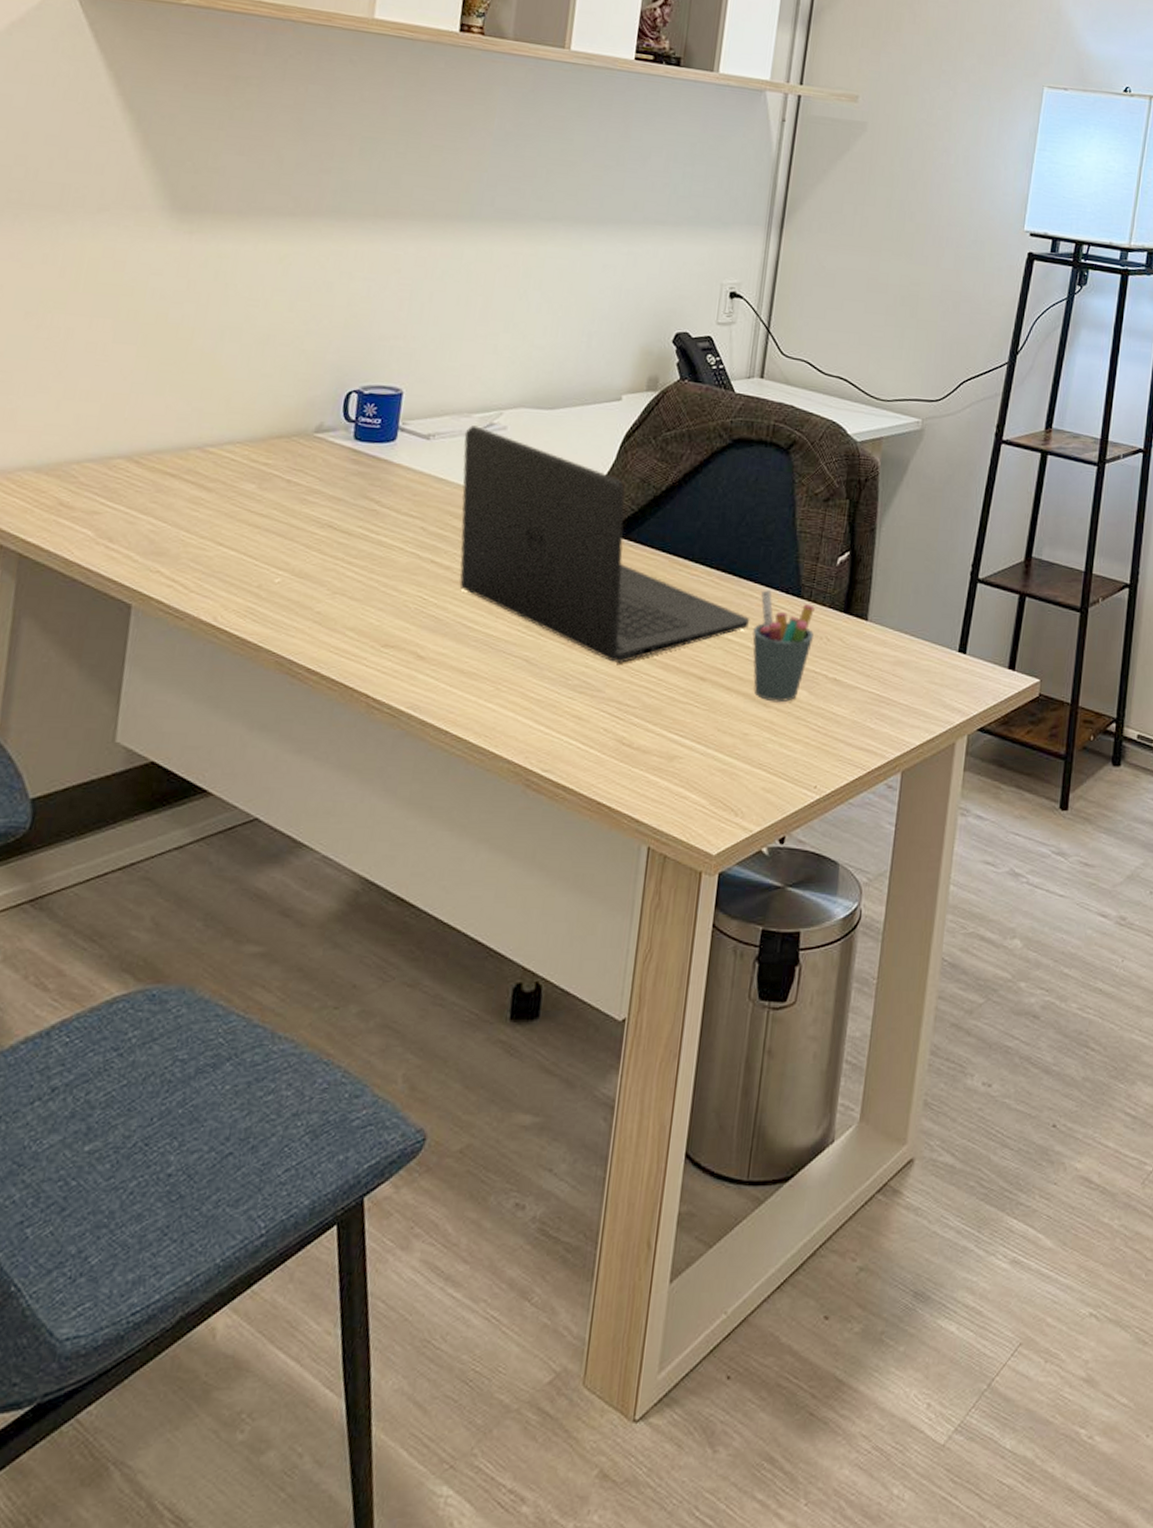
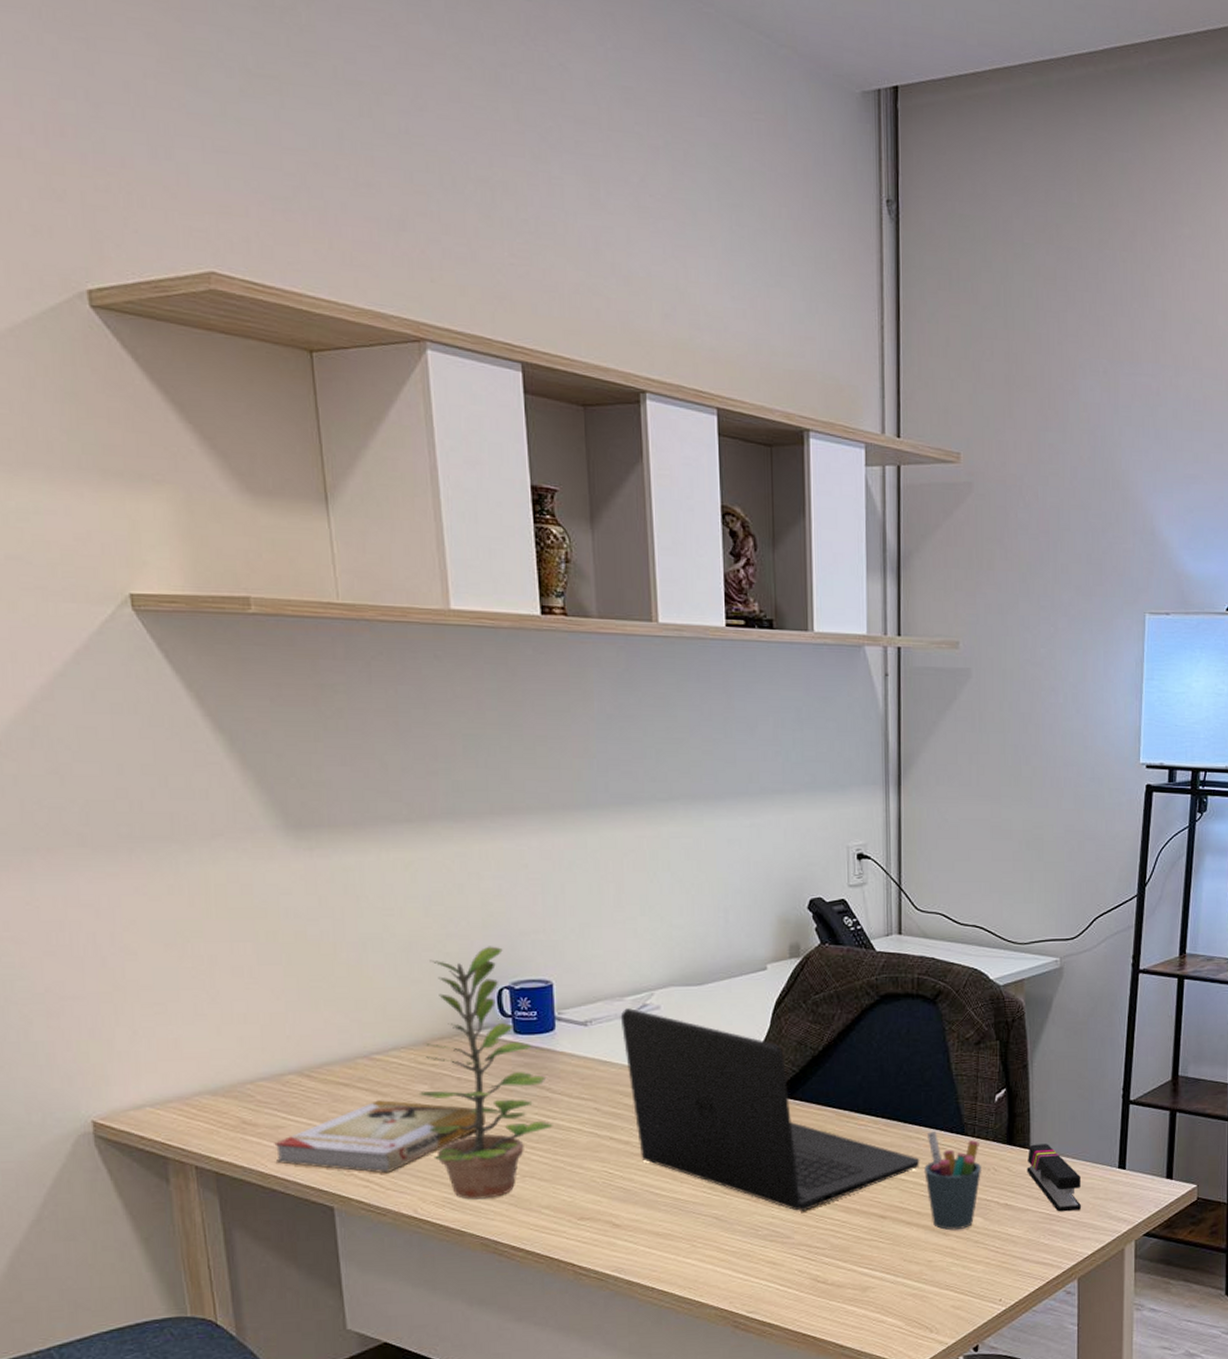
book: none [84,495,308,575] -> present [274,1100,486,1174]
plant: none [244,347,378,613] -> present [418,946,553,1200]
stapler: none [861,615,917,695] -> present [1027,1144,1082,1212]

